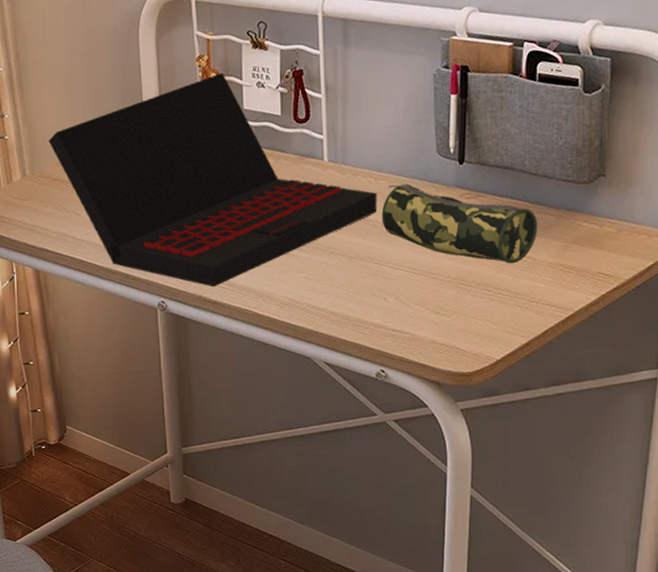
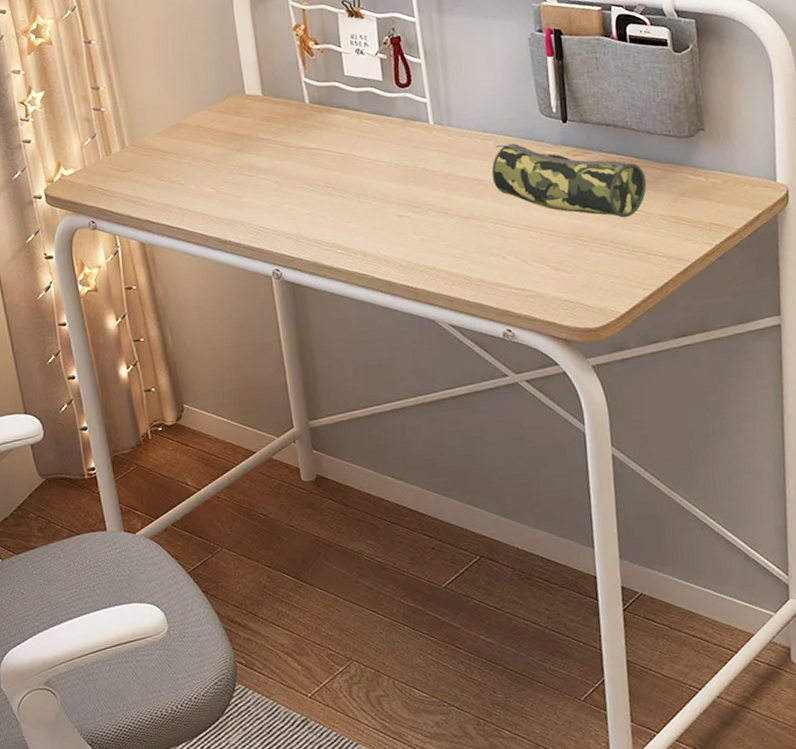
laptop: present [48,72,377,287] -> none [147,40,487,253]

